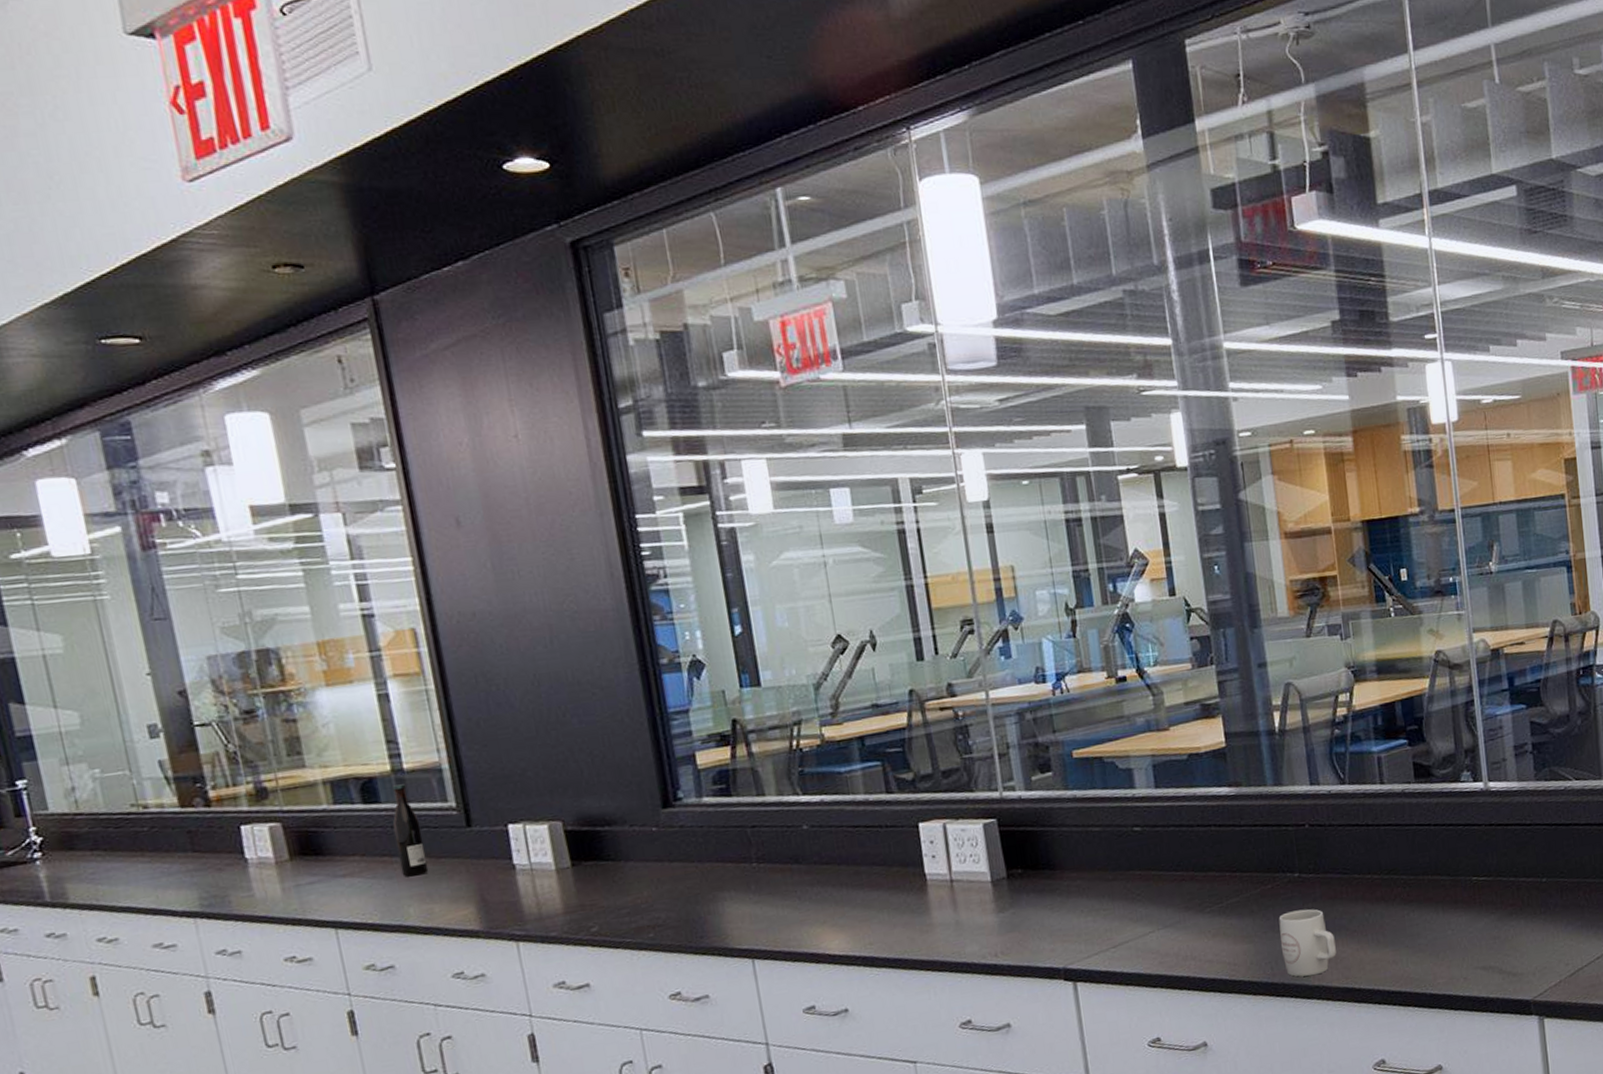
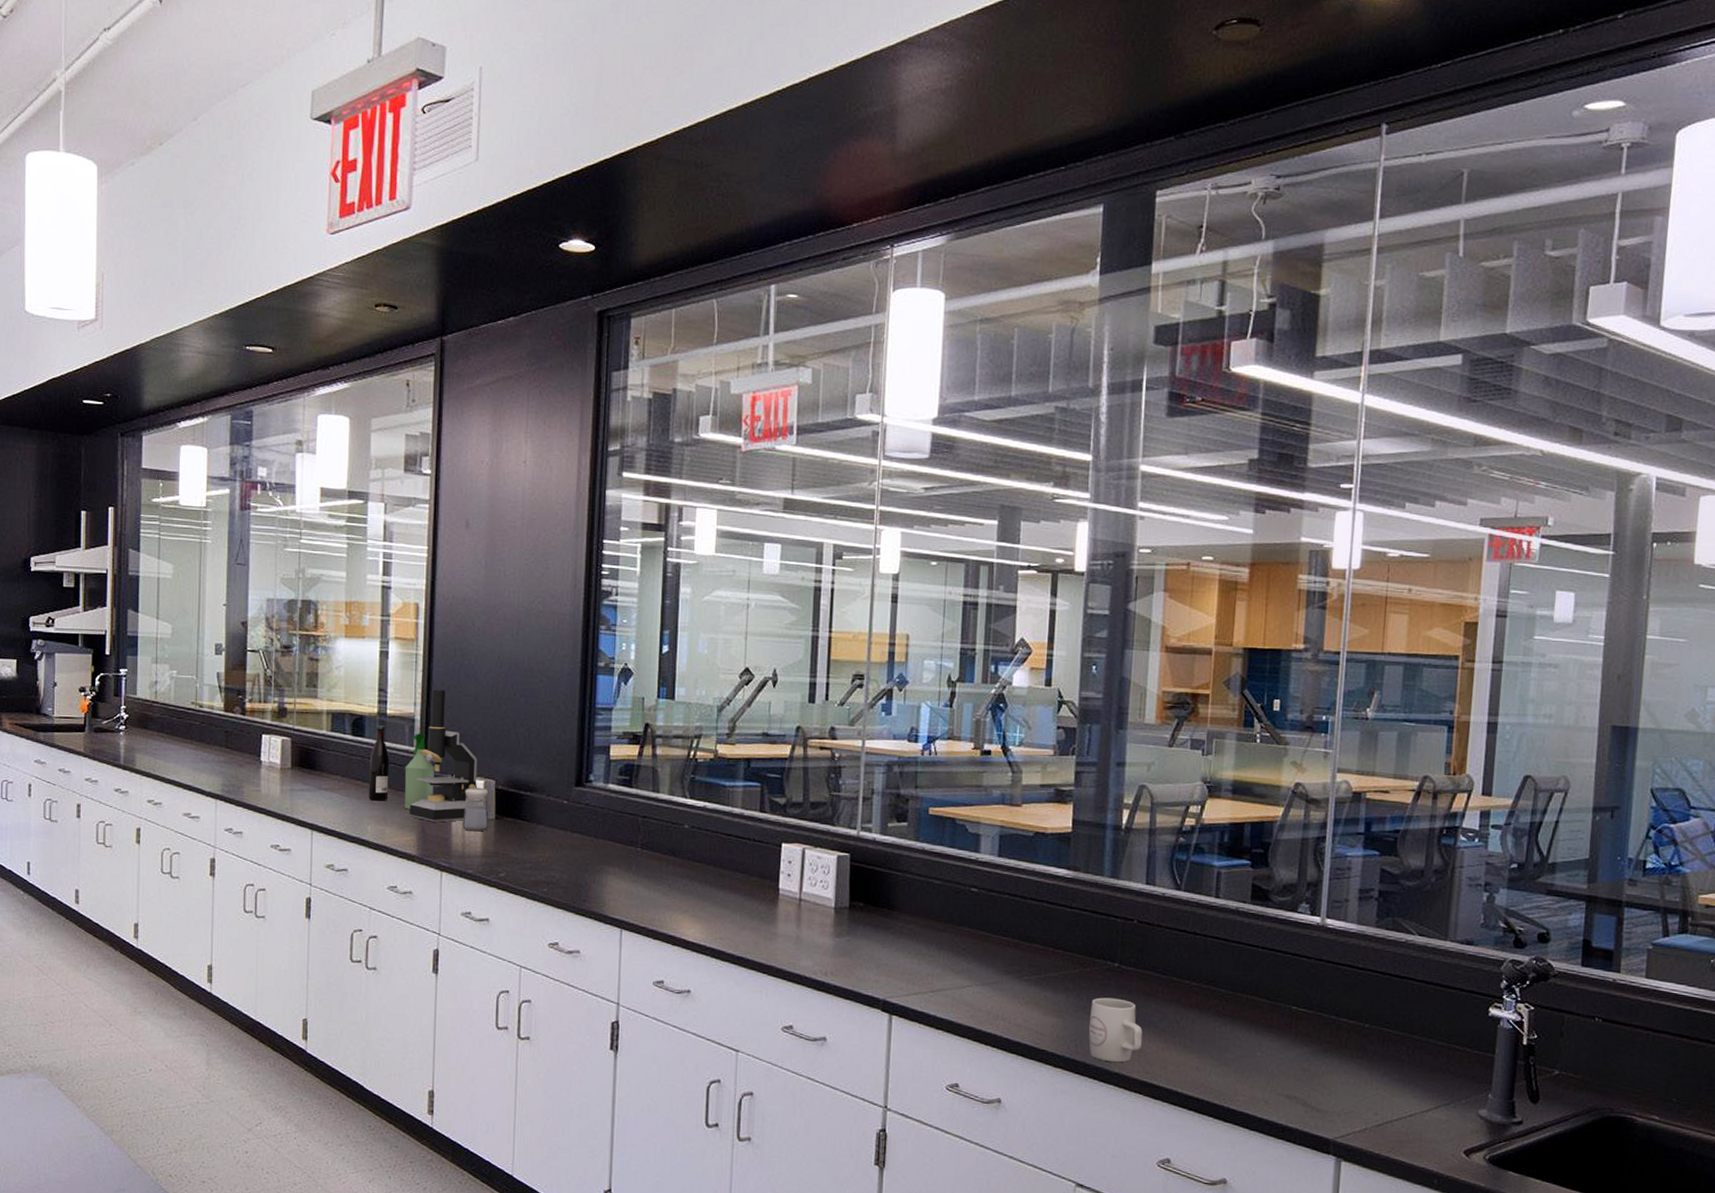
spray bottle: none [442,784,487,879] -> present [404,733,435,810]
microscope: none [455,726,540,887] -> present [409,689,478,822]
salt shaker: none [525,832,566,888] -> present [462,787,489,832]

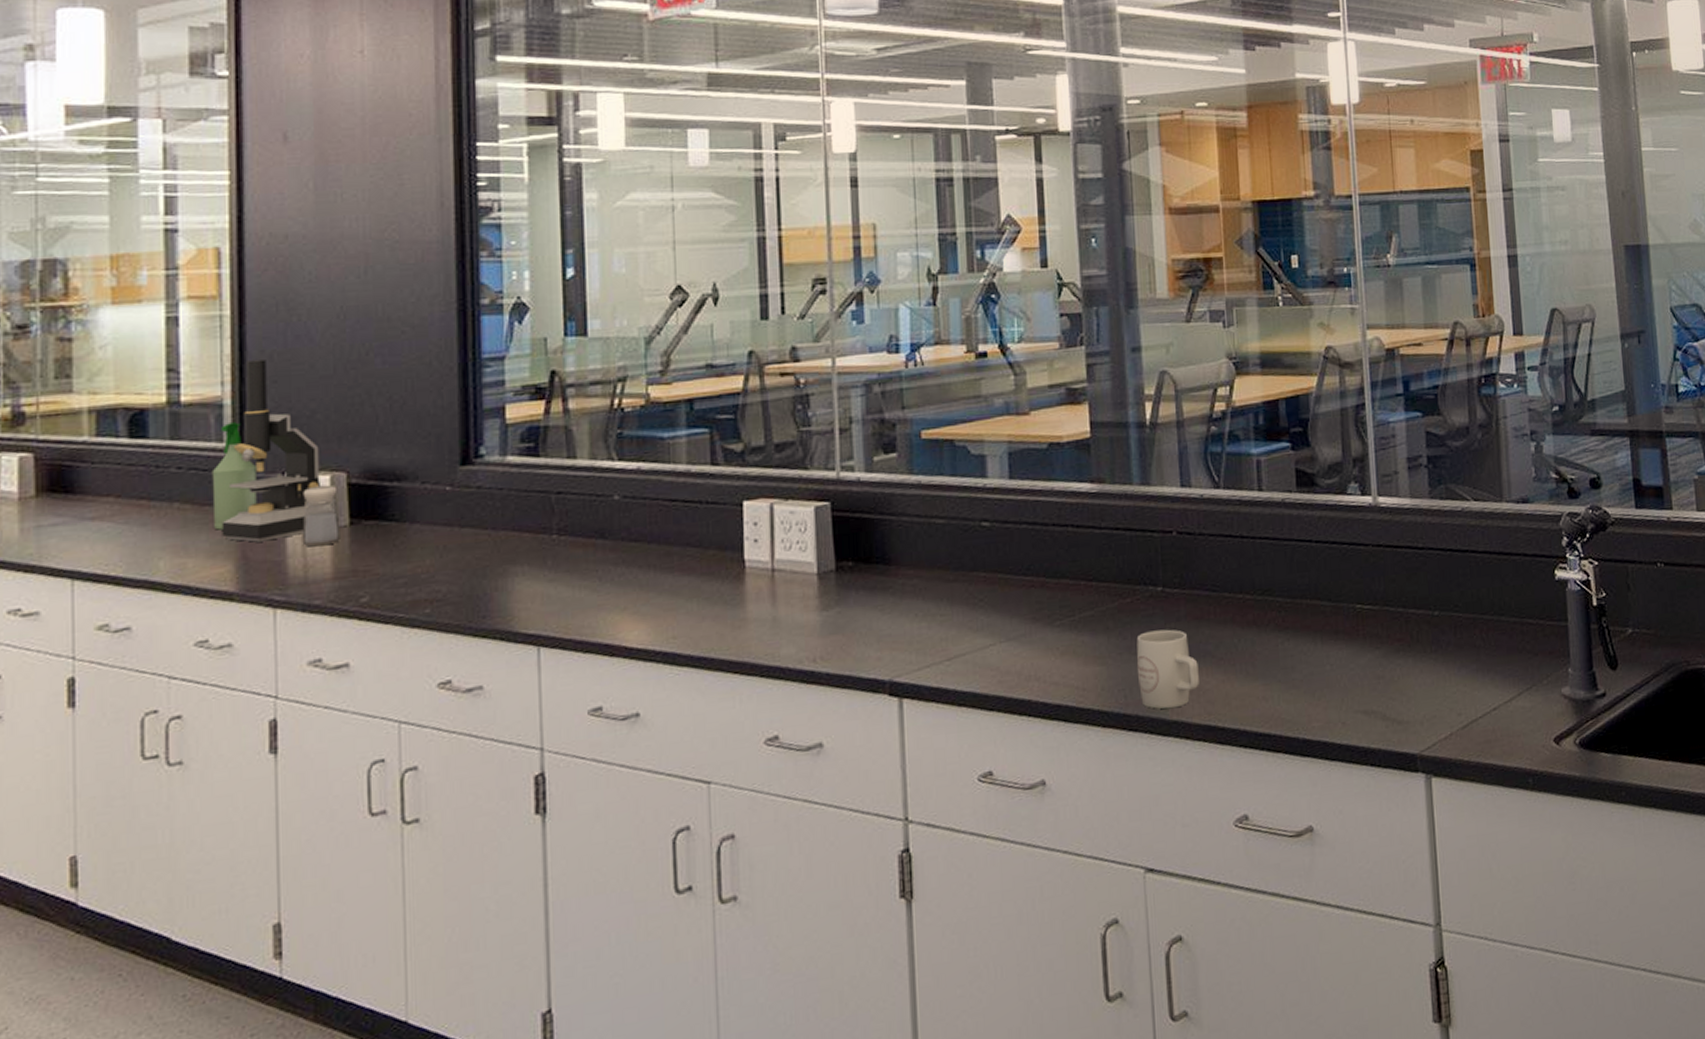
bottle: present [368,725,390,801] -> none [157,418,189,525]

